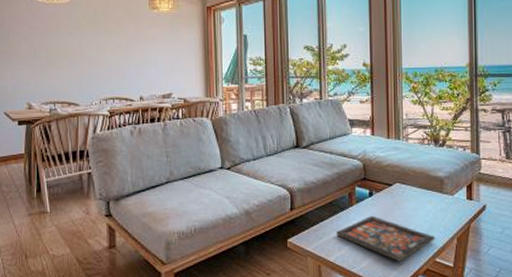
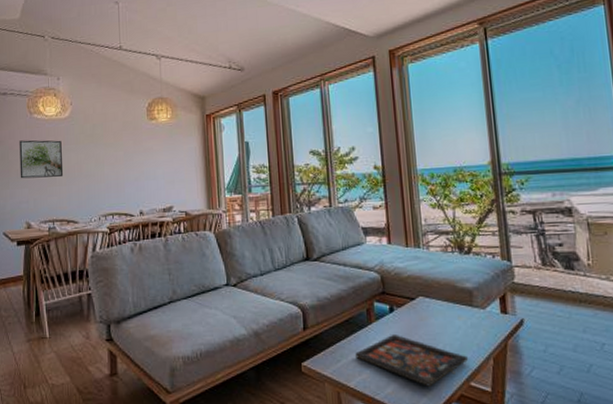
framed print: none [20,23,65,61] -> present [19,140,64,179]

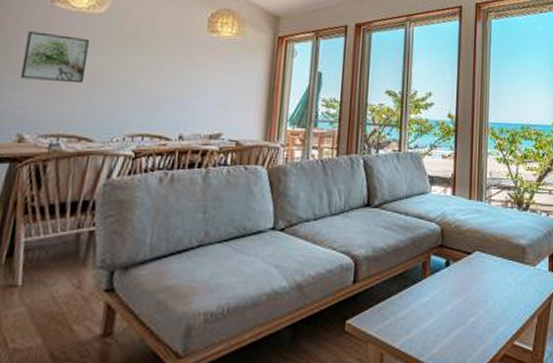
board game: present [355,333,469,387] -> none [405,289,516,346]

